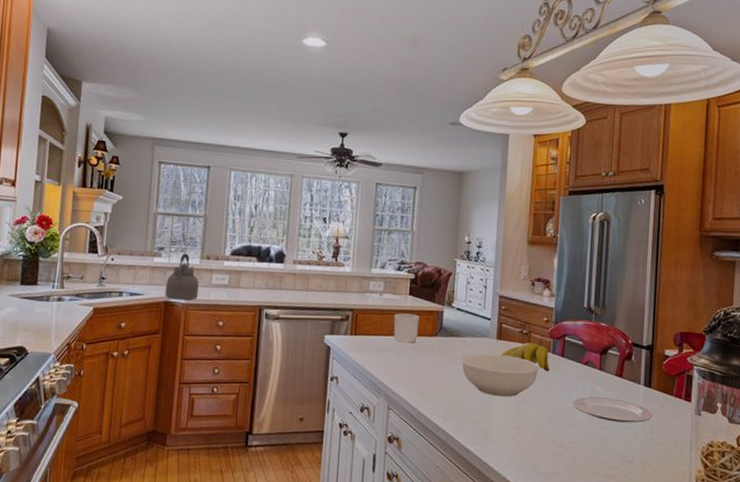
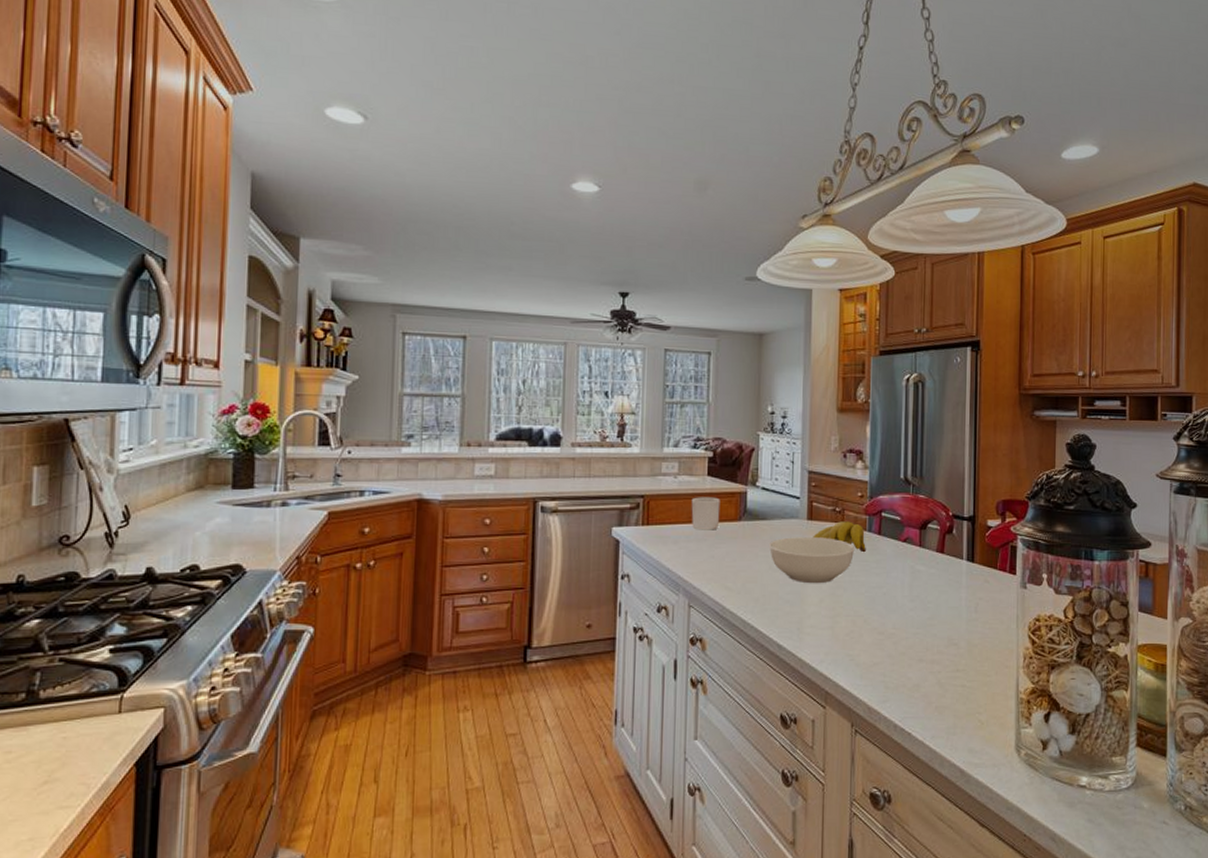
kettle: present [165,253,199,300] -> none [417,440,458,496]
plate: present [573,396,652,423] -> none [892,576,977,602]

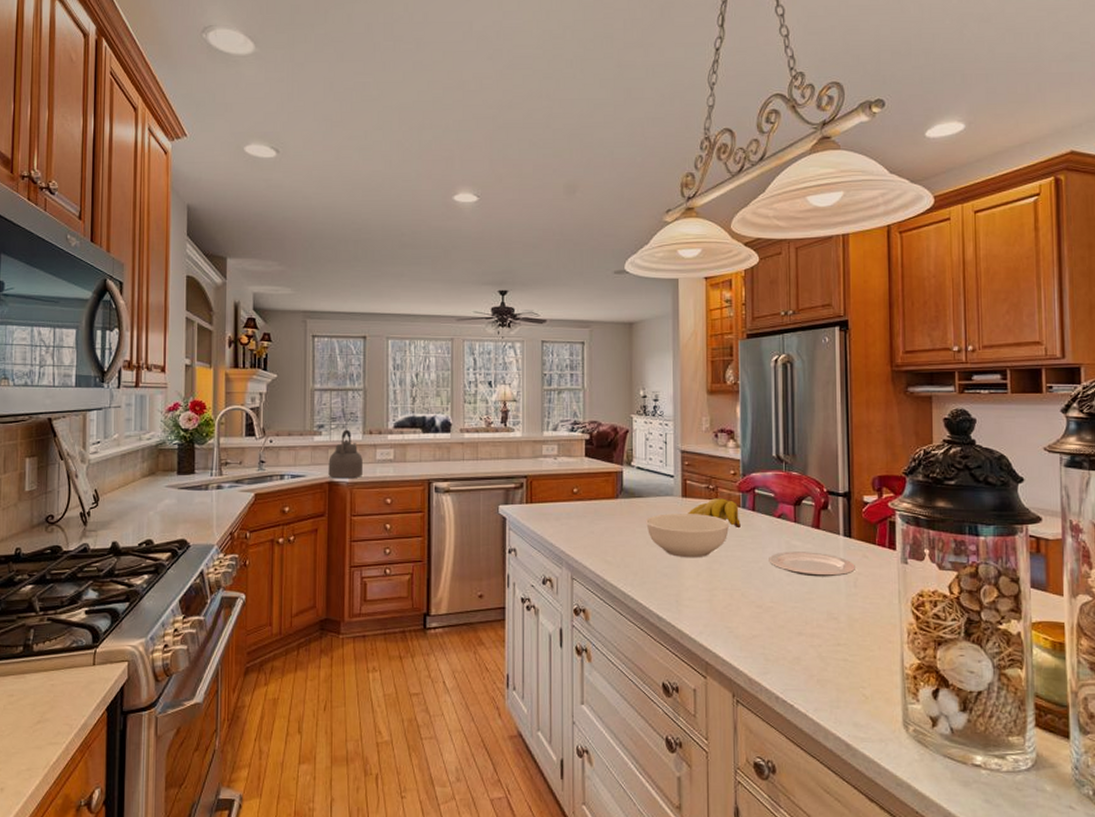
kettle: none [417,440,458,496] -> present [328,429,363,479]
mug: present [691,497,720,530] -> none [571,476,598,508]
plate: none [892,576,977,602] -> present [769,551,855,577]

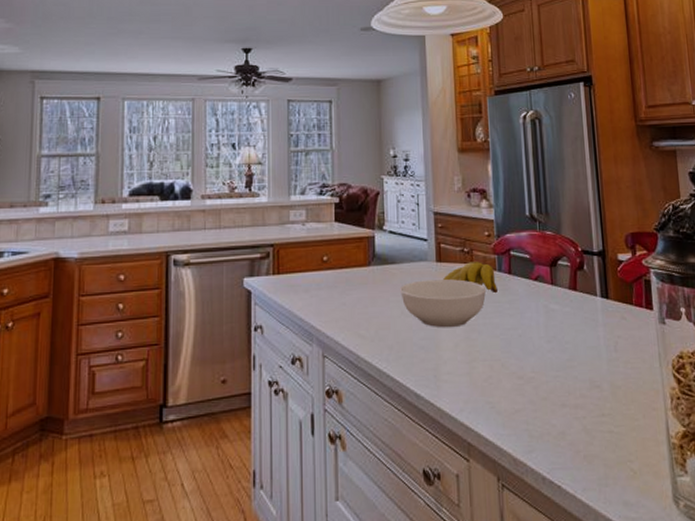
kettle: present [328,429,363,479] -> none [54,198,94,254]
plate: present [769,551,855,577] -> none [527,315,615,343]

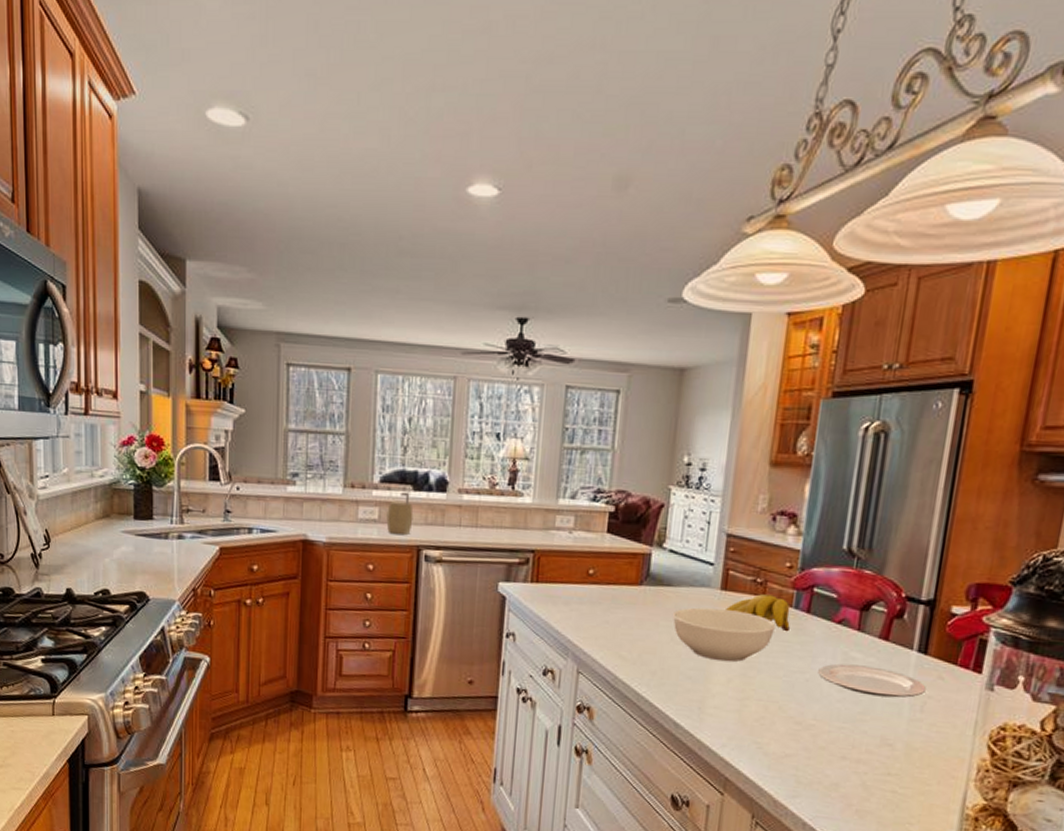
soap dispenser: none [136,202,161,244] -> present [386,491,413,535]
plate: none [527,315,615,343] -> present [818,663,926,698]

